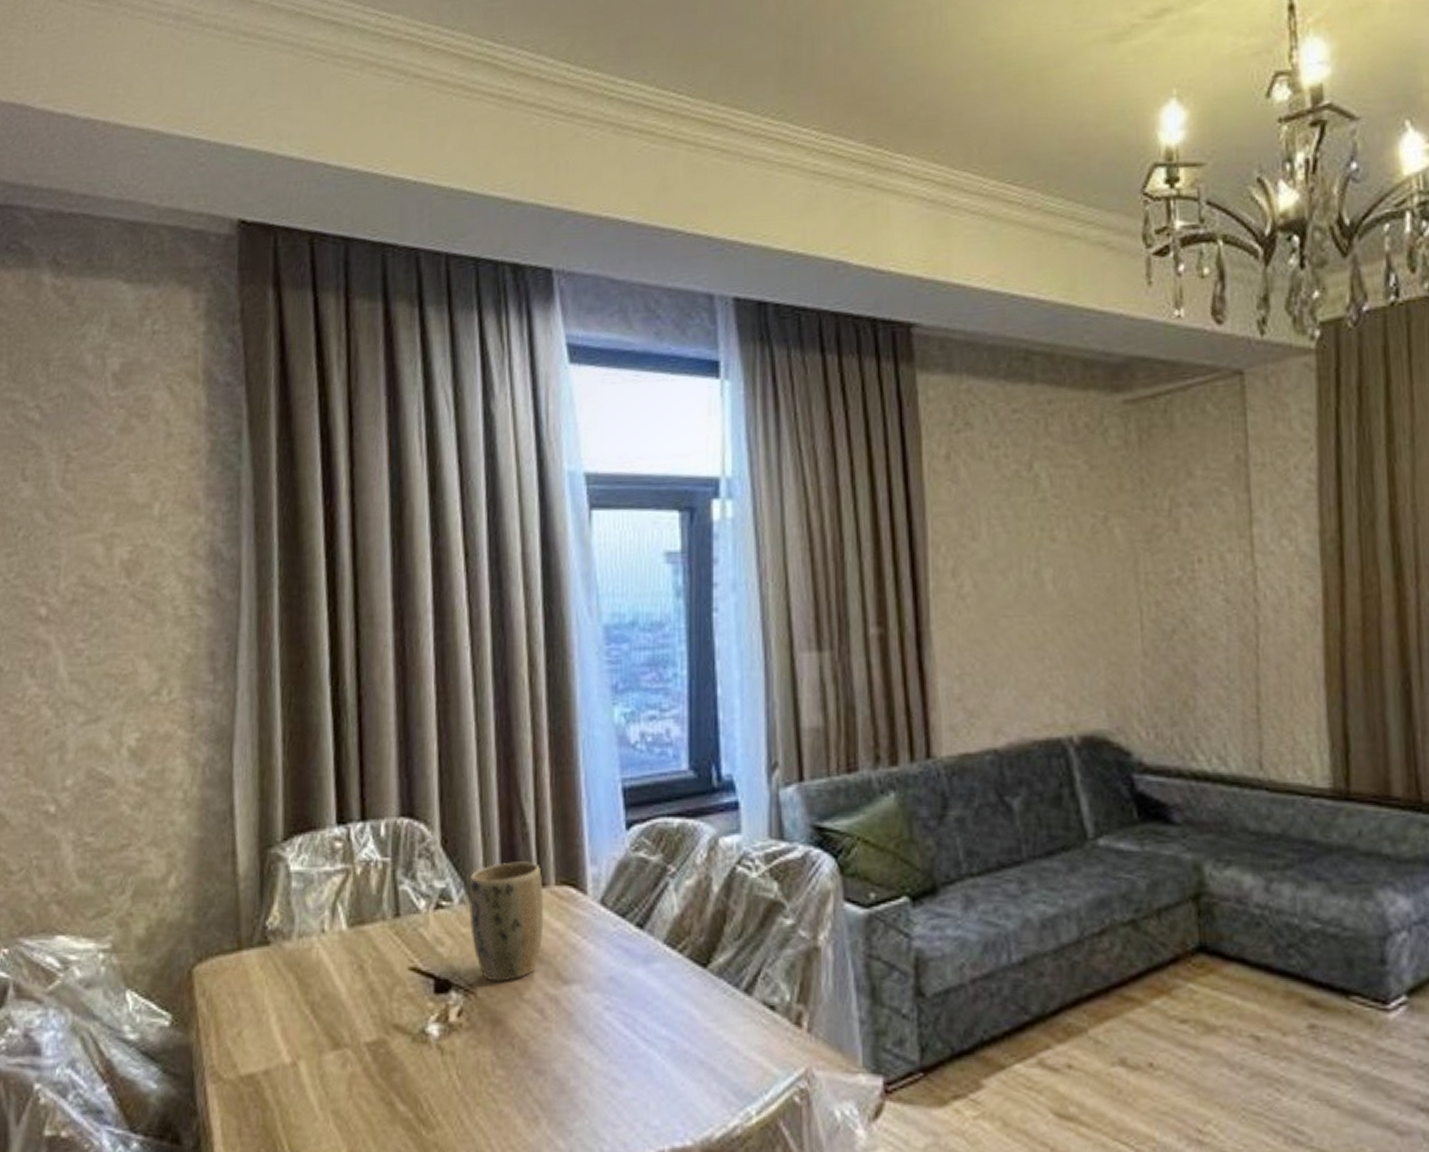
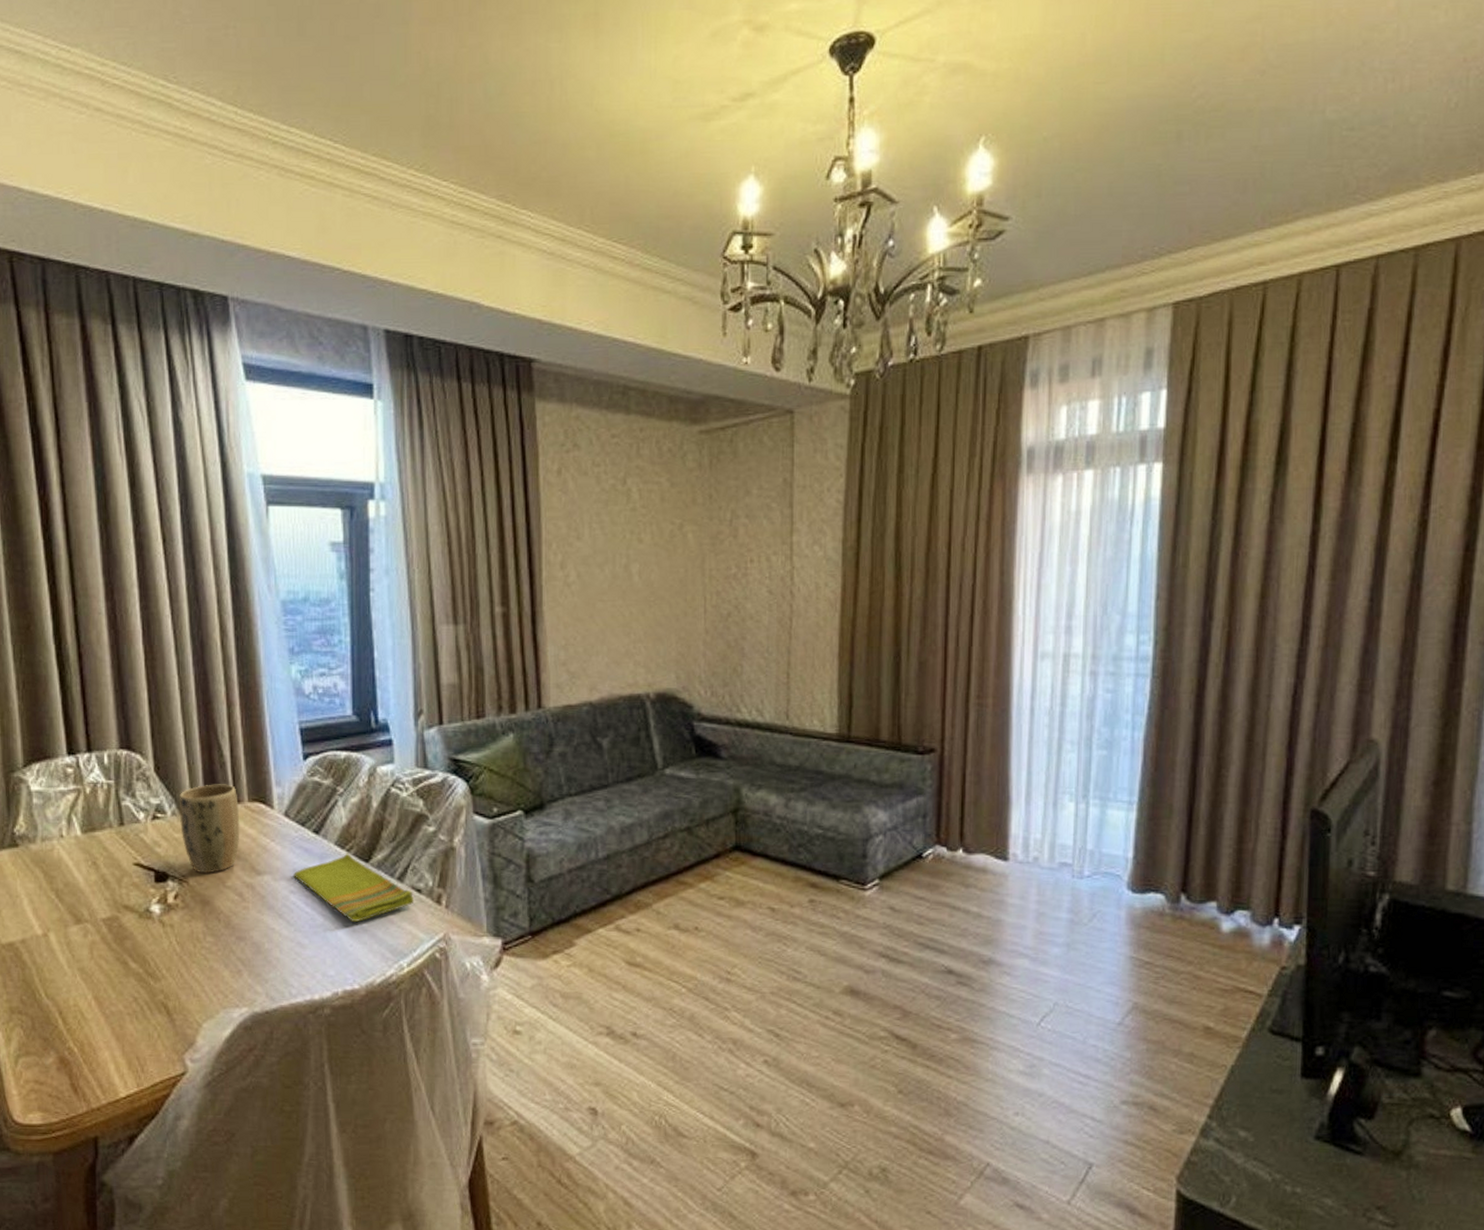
dish towel: none [610,954,767,1050] -> present [294,853,415,922]

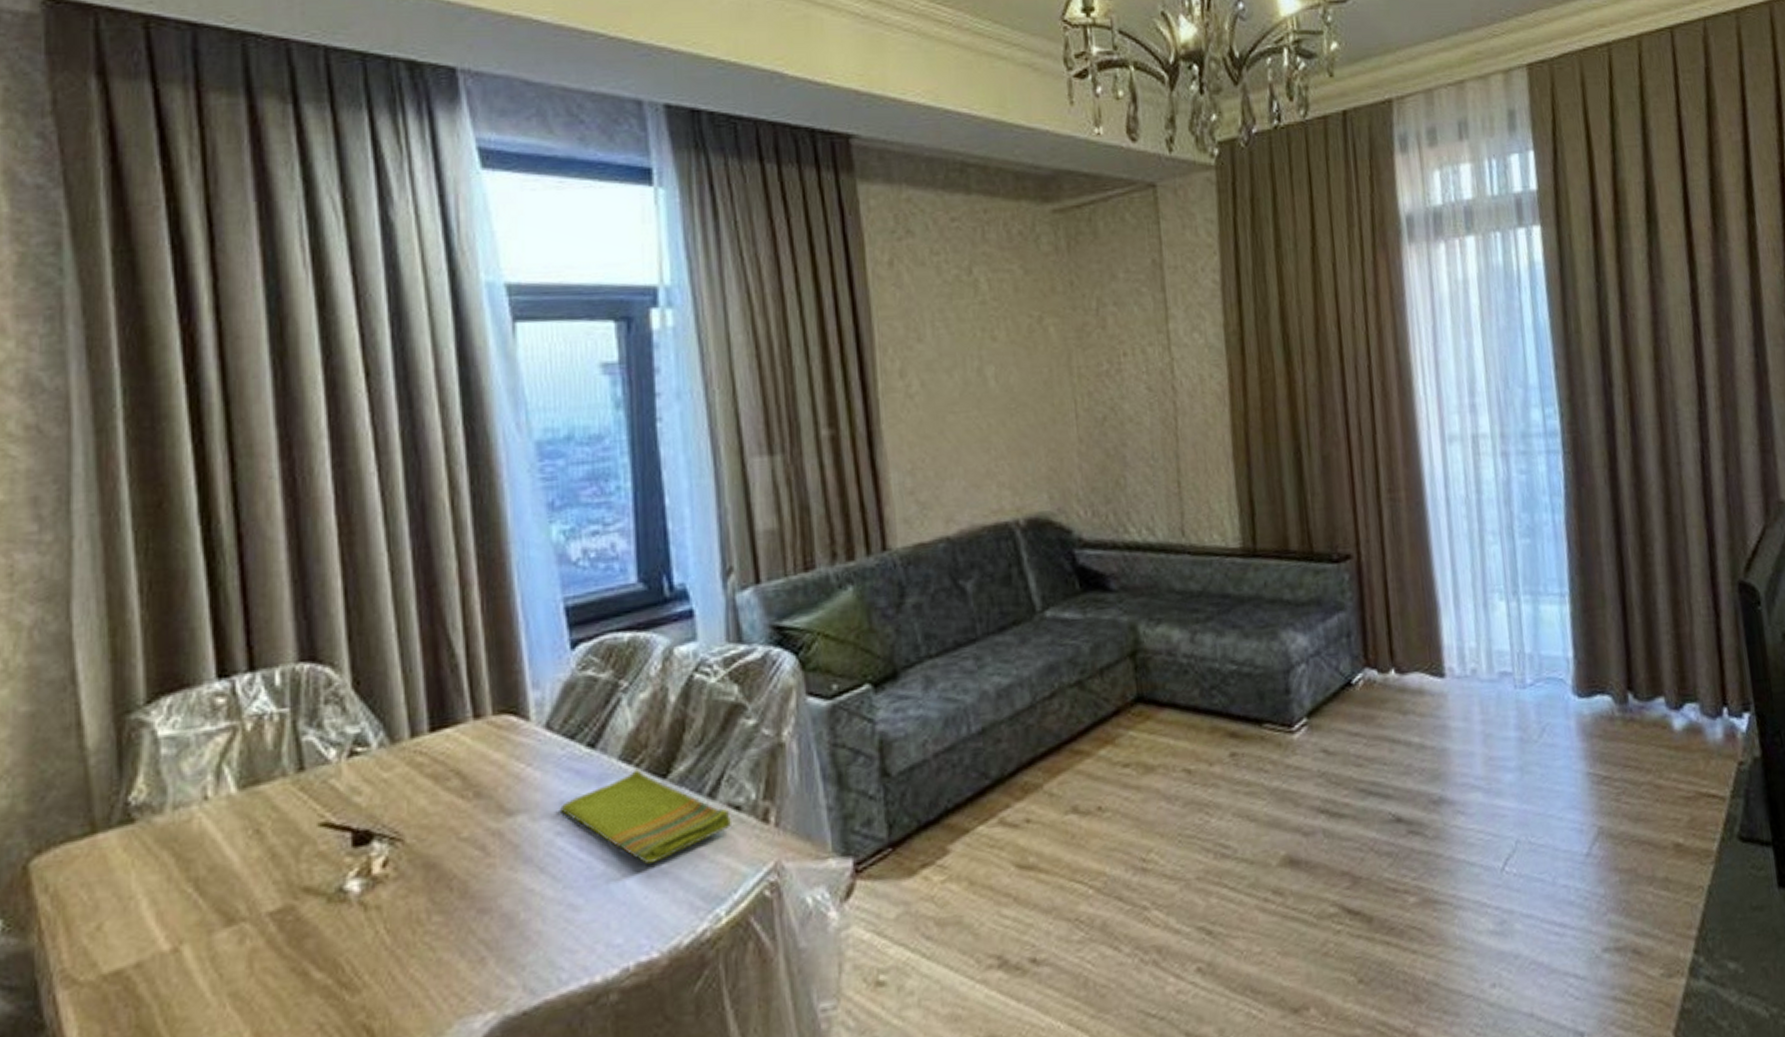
plant pot: present [179,784,240,874] -> none [389,694,481,825]

